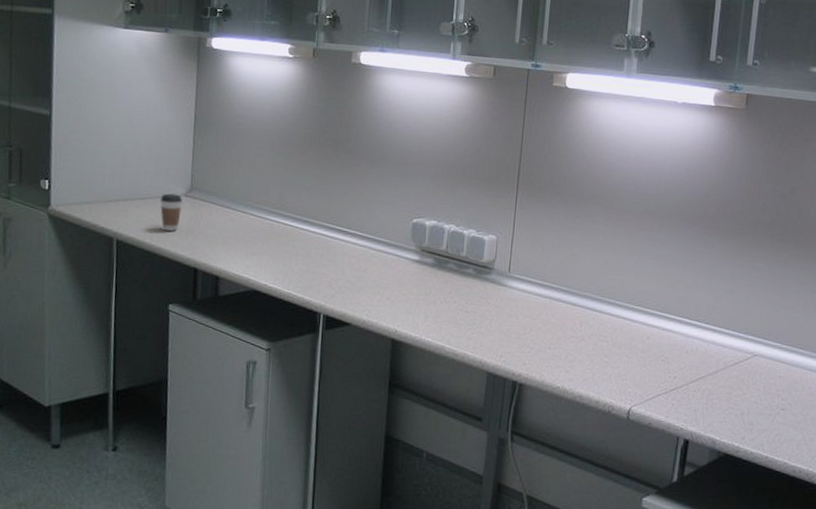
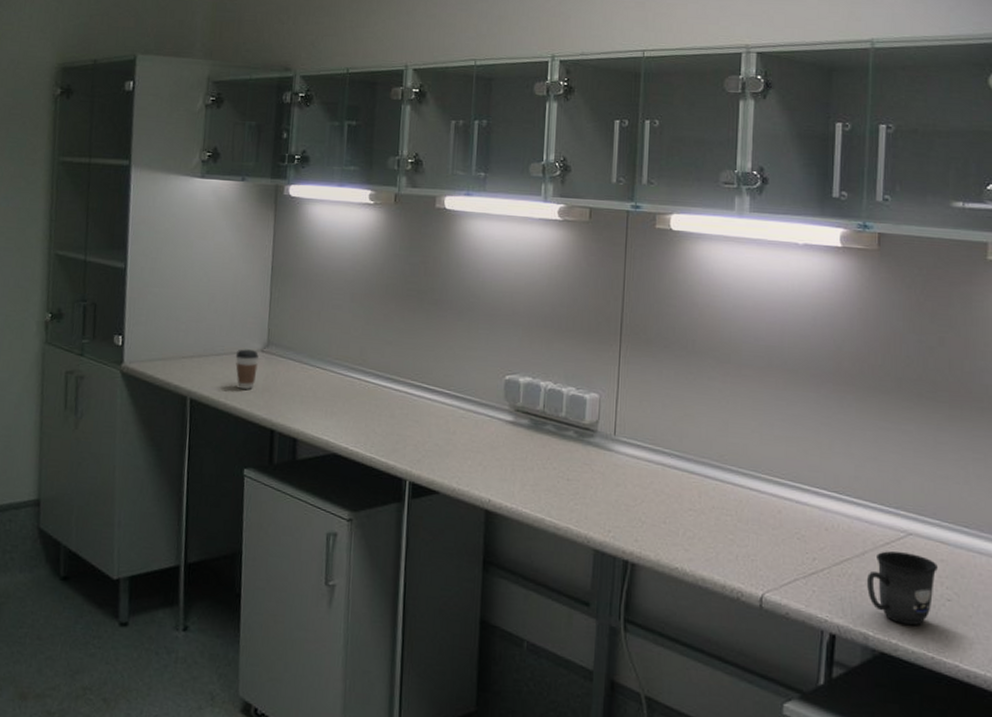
mug: none [717,370,776,431] -> present [866,551,938,626]

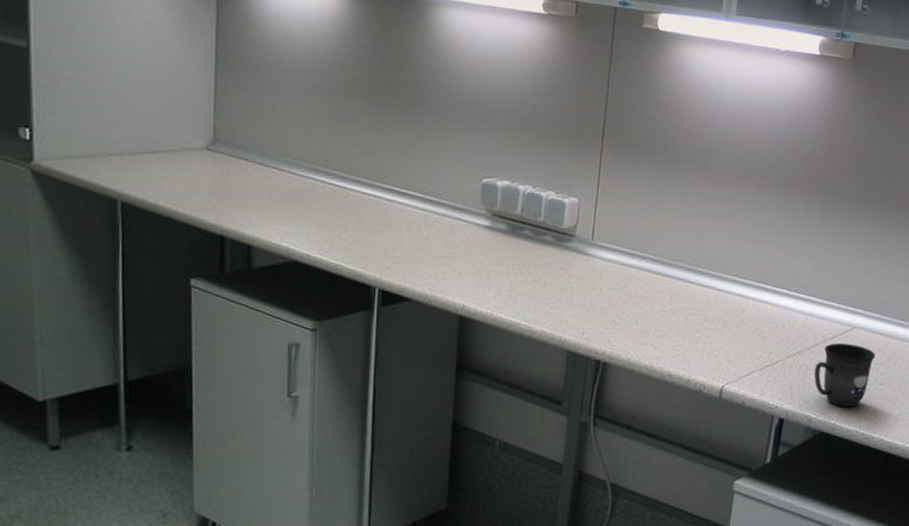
coffee cup: present [235,349,259,390] -> none [175,146,203,192]

